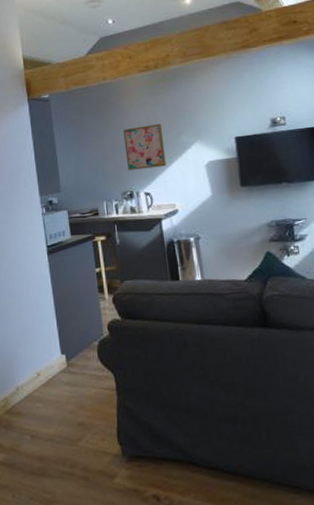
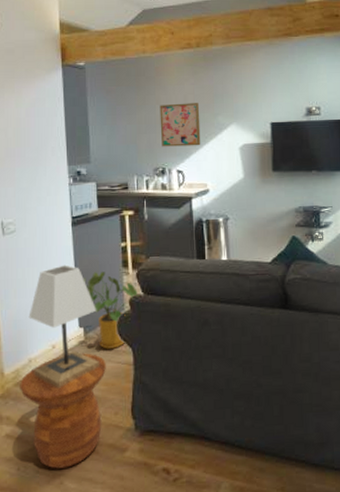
side table: none [9,379,90,496] -> present [20,353,106,469]
lamp: none [13,293,83,416] -> present [28,265,99,389]
house plant: none [62,298,117,375] -> present [84,272,139,349]

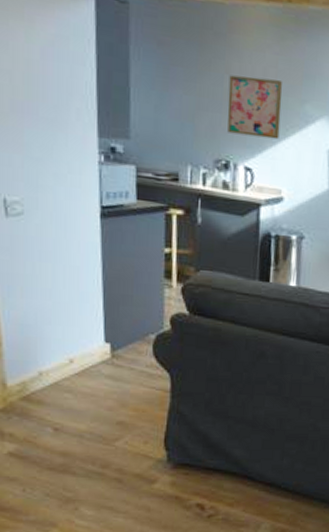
side table: present [20,353,106,469] -> none [27,372,137,494]
lamp: present [28,265,99,389] -> none [39,265,129,409]
house plant: present [84,272,139,349] -> none [113,279,183,372]

